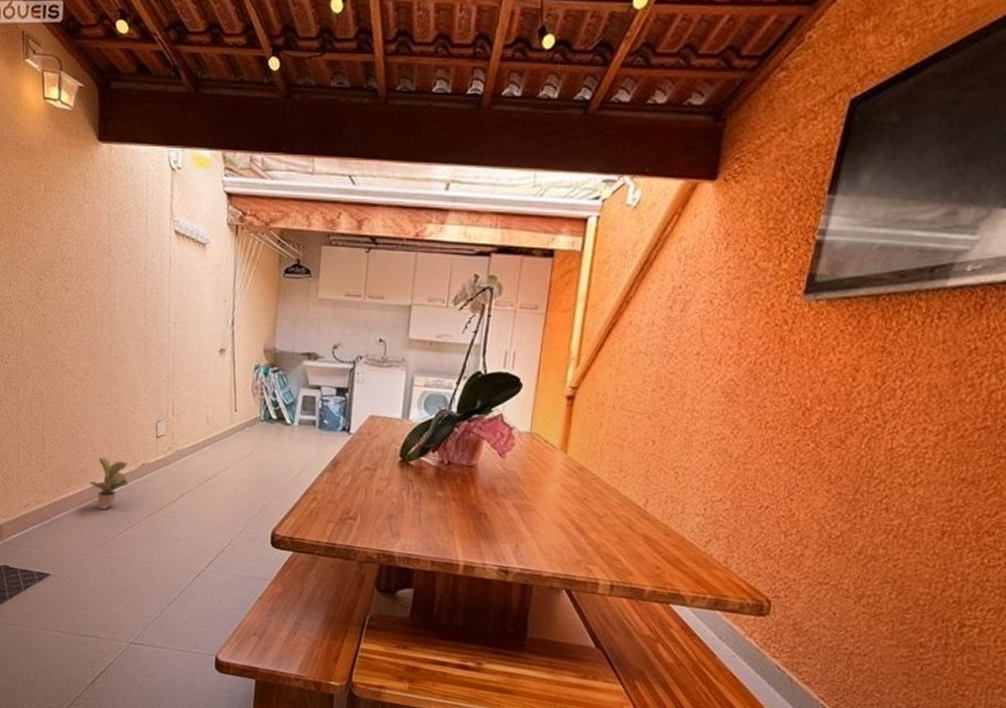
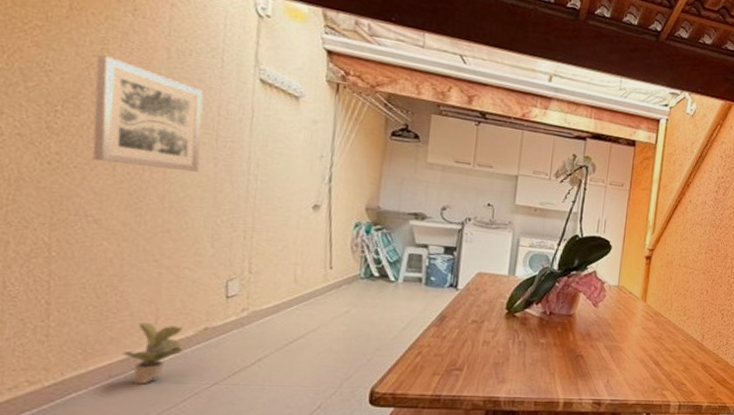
wall art: none [63,227,134,323] -> present [92,54,204,172]

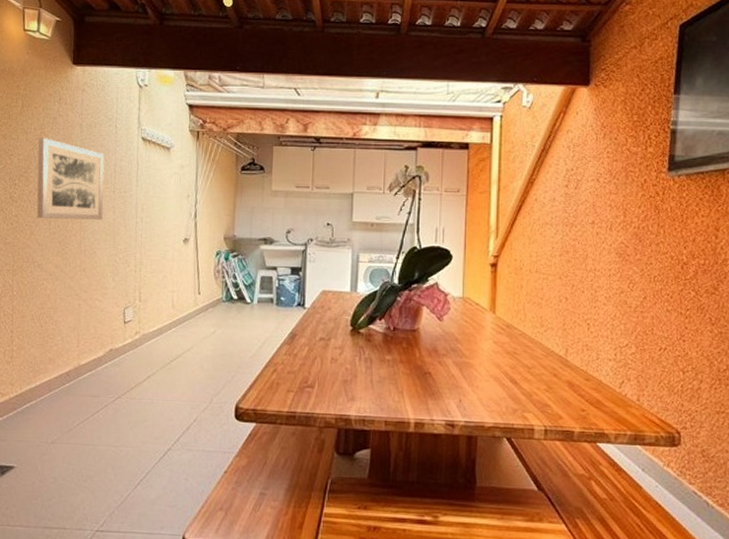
potted plant: present [121,323,184,385] -> none [56,346,97,397]

